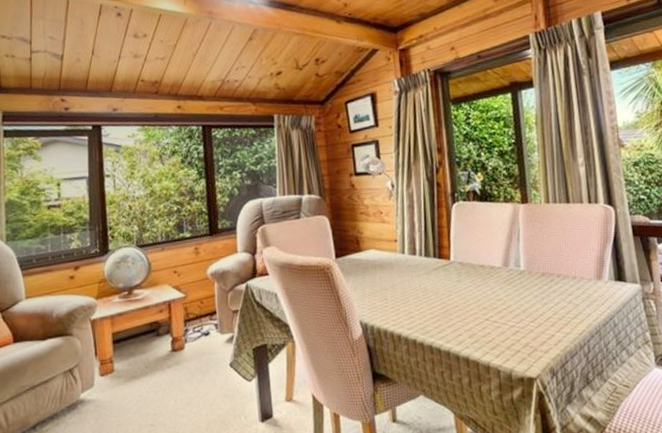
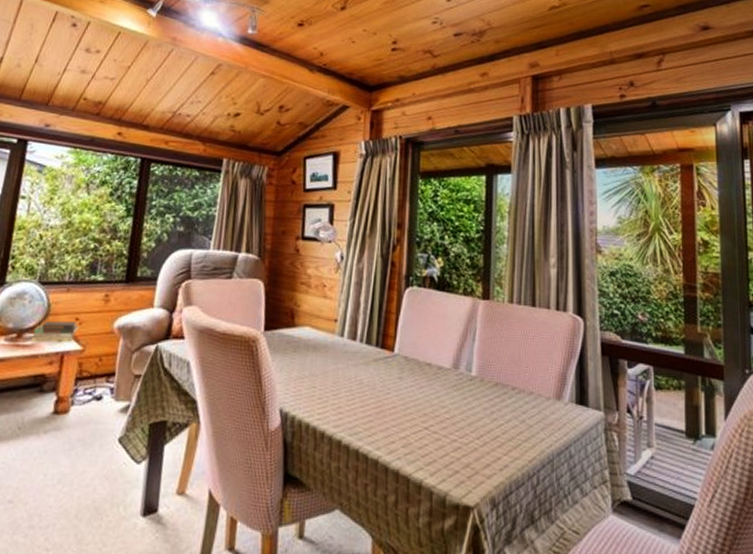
books: none [140,274,179,297] -> present [30,321,80,343]

